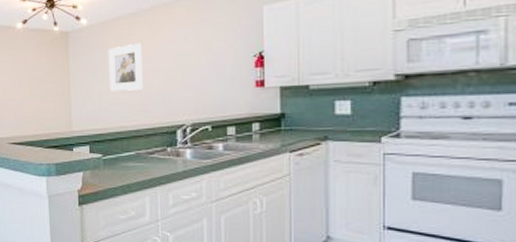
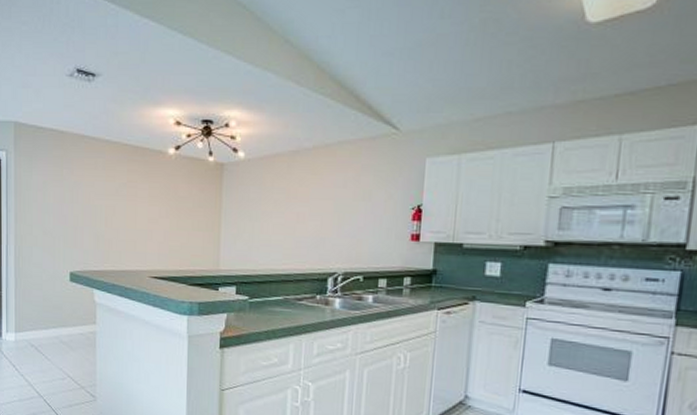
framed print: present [108,42,143,91] -> none [263,183,300,233]

